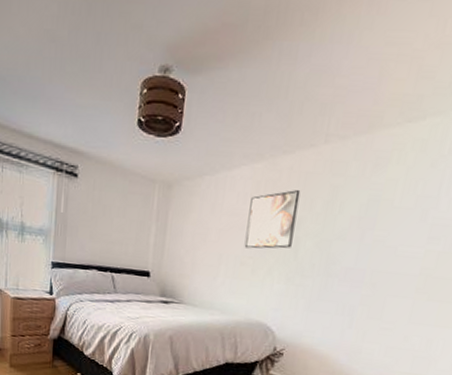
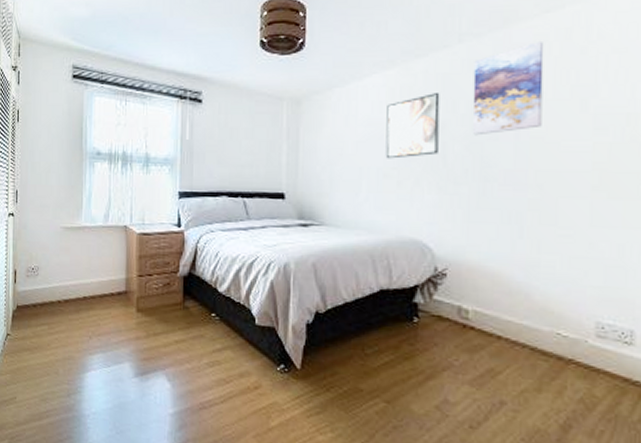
wall art: none [324,149,401,235] -> present [472,40,545,136]

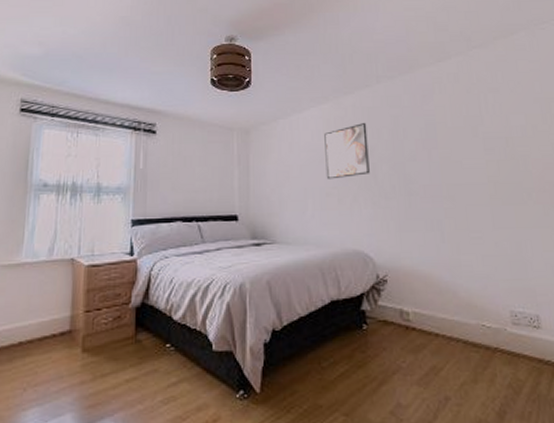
wall art: present [472,40,545,136] -> none [390,82,447,158]

